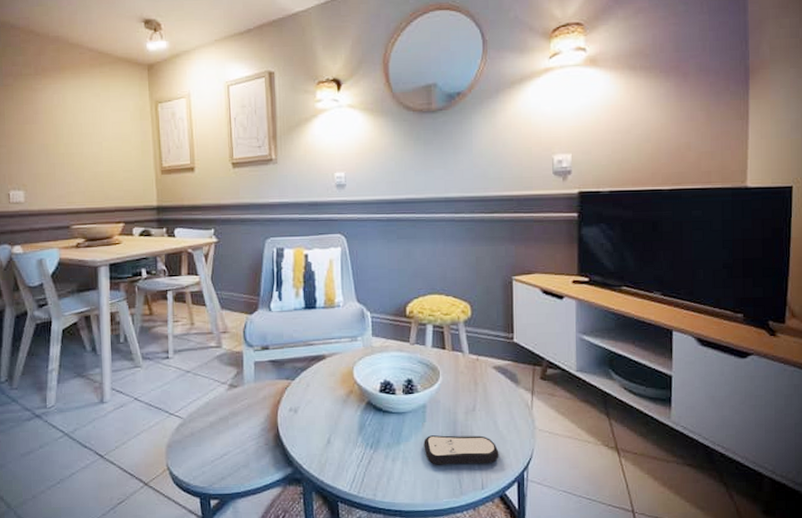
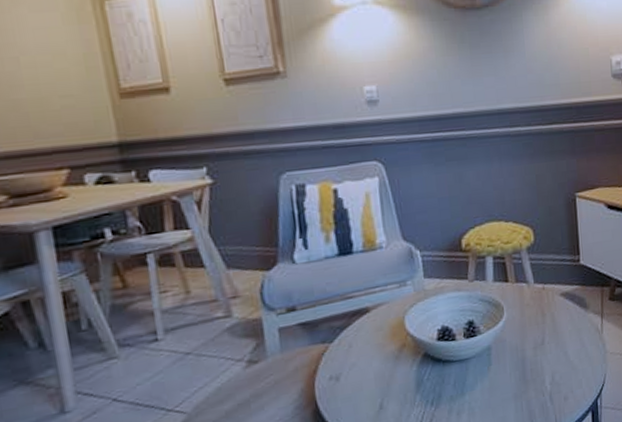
remote control: present [423,435,499,465] -> none [490,369,572,410]

